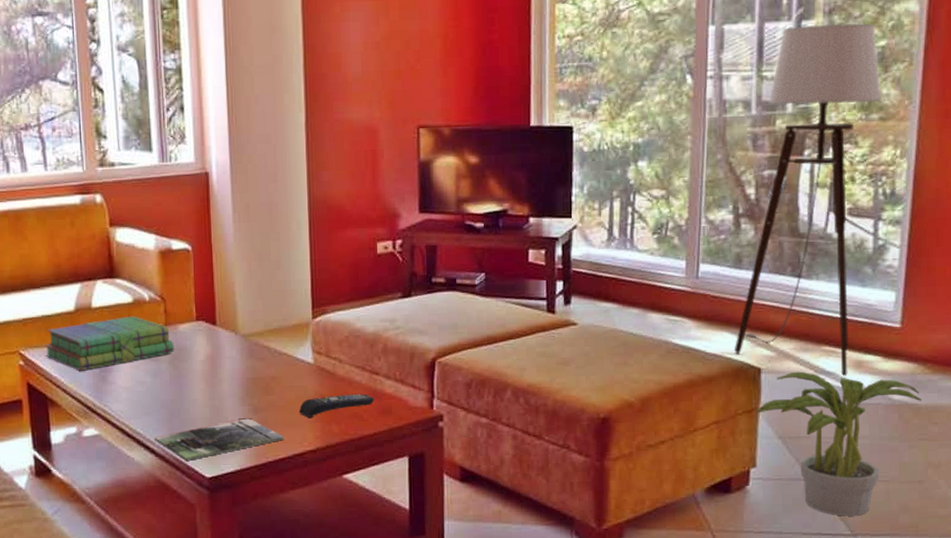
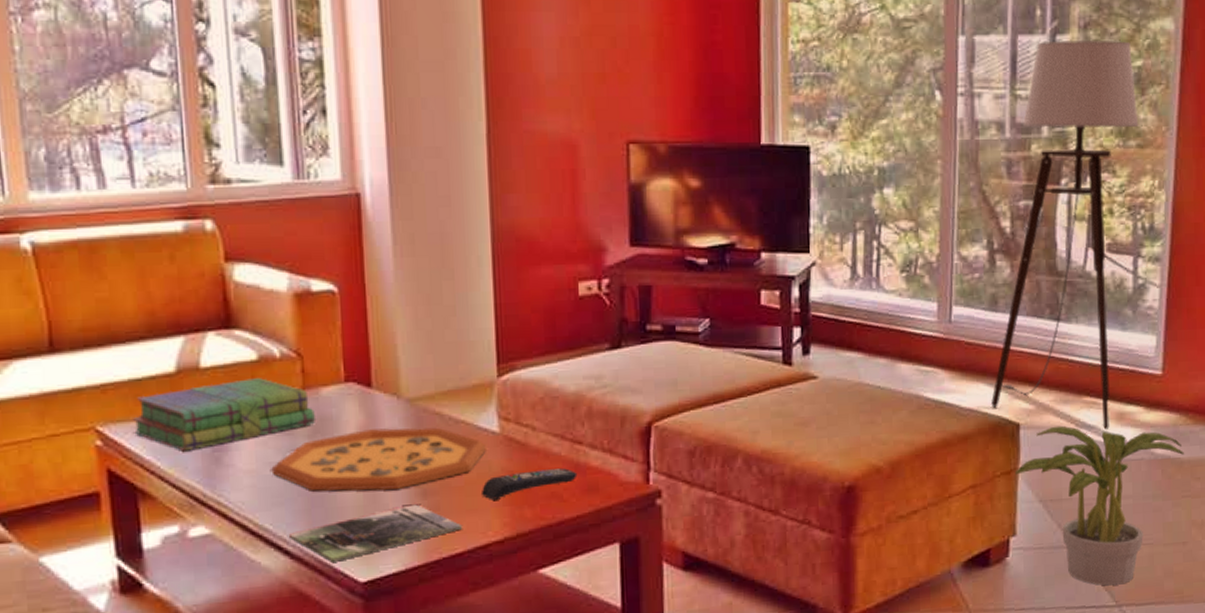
decorative tray: none [142,357,304,407] -> present [271,428,488,491]

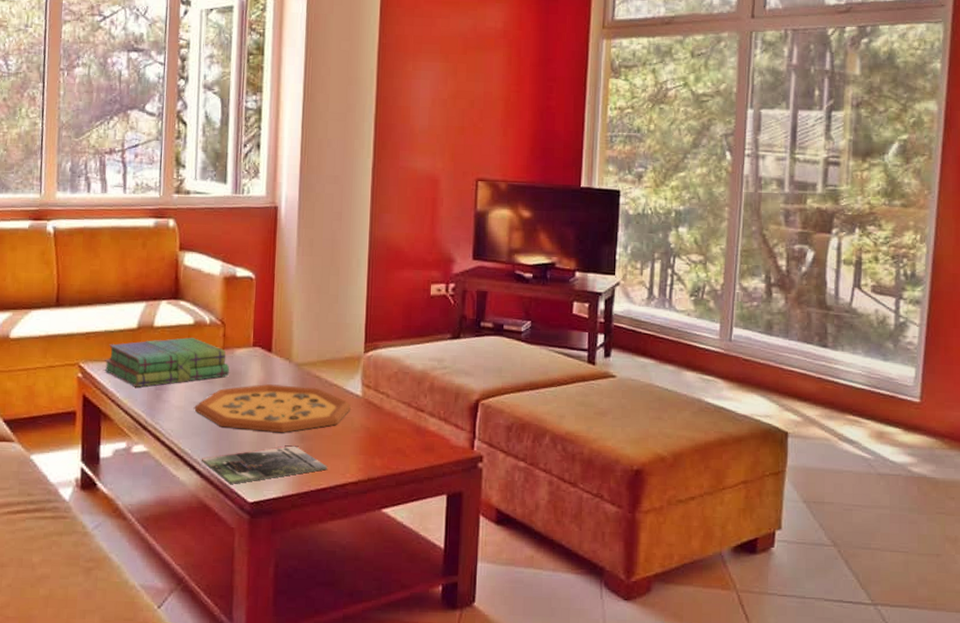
remote control: present [482,468,578,500] -> none [344,429,418,449]
floor lamp: present [991,39,1139,431] -> none [764,116,903,446]
potted plant: present [1016,425,1184,586] -> none [783,438,939,585]

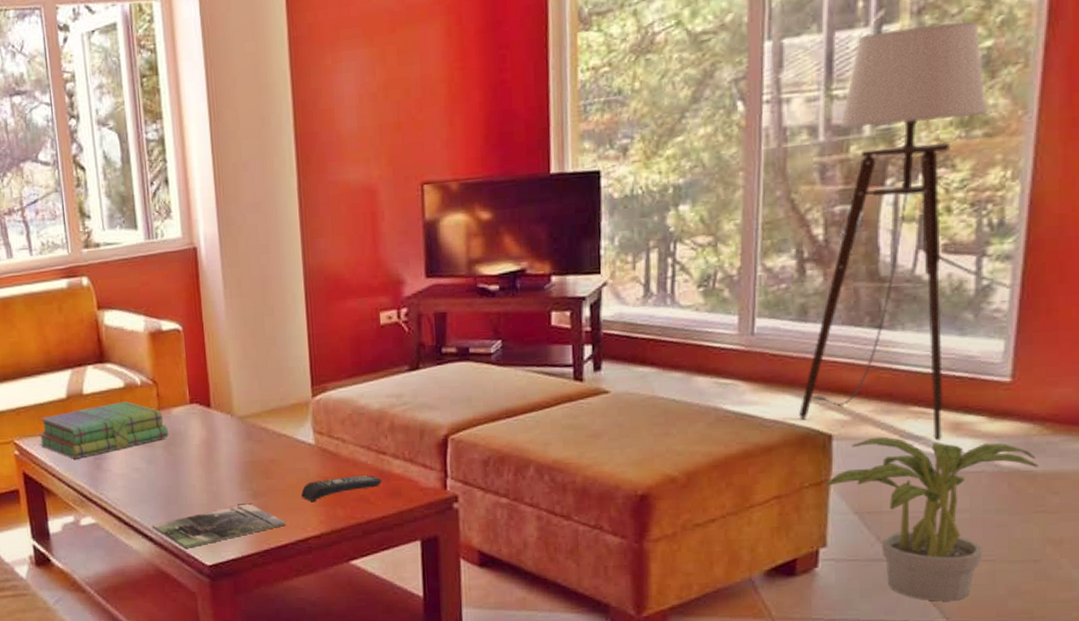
decorative tray: present [194,384,352,433] -> none [137,440,305,492]
remote control: none [344,429,418,449] -> present [301,475,383,501]
floor lamp: none [764,116,903,446] -> present [799,21,987,442]
potted plant: none [783,438,939,585] -> present [827,436,1038,602]

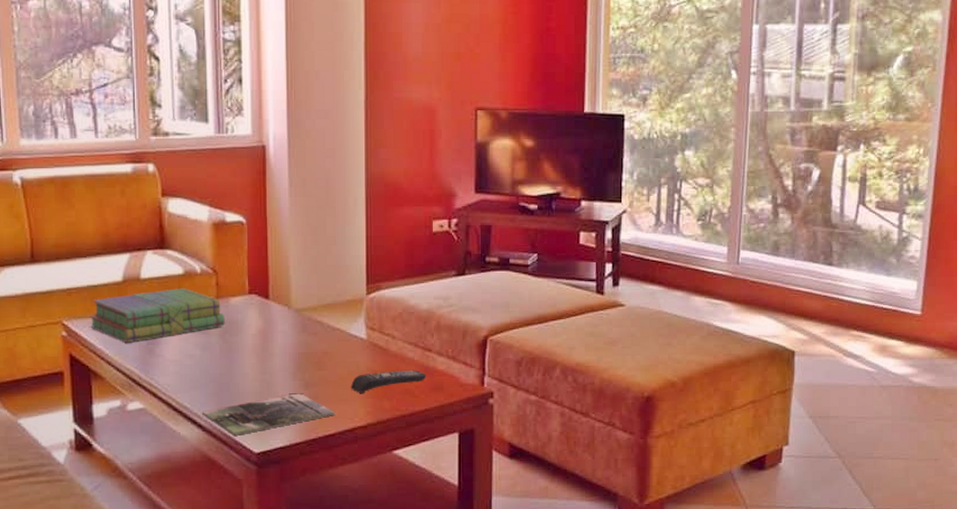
floor lamp: present [799,21,987,442] -> none [771,28,908,360]
potted plant: present [827,436,1038,602] -> none [790,354,938,492]

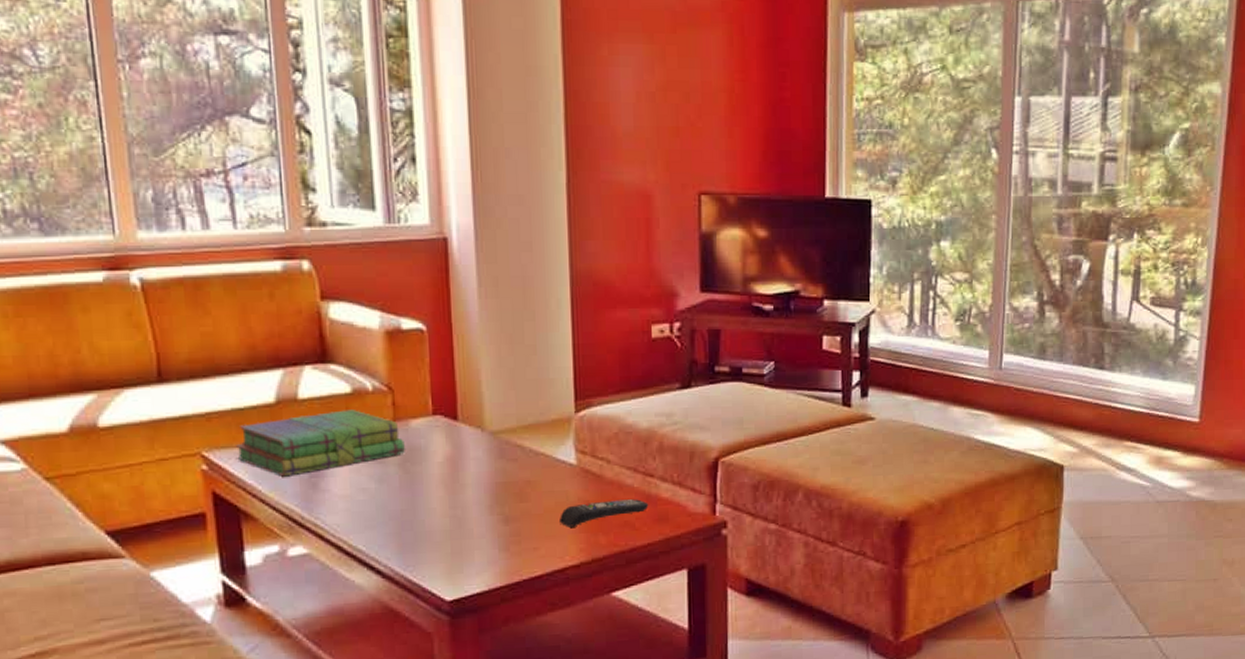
magazine: present [201,393,336,436] -> none [380,530,542,582]

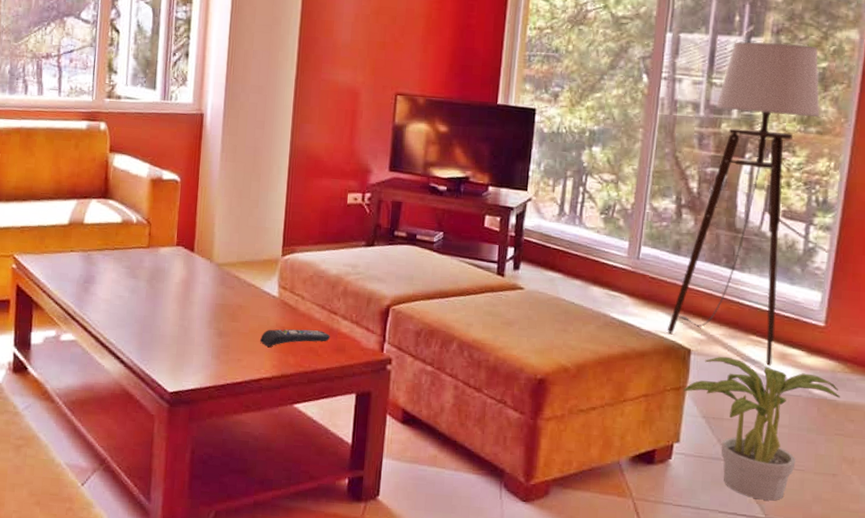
stack of books: present [236,410,406,477] -> none [37,235,154,280]
floor lamp: none [1038,101,1185,474] -> present [668,42,820,367]
potted plant: none [1059,468,1218,618] -> present [684,356,840,501]

